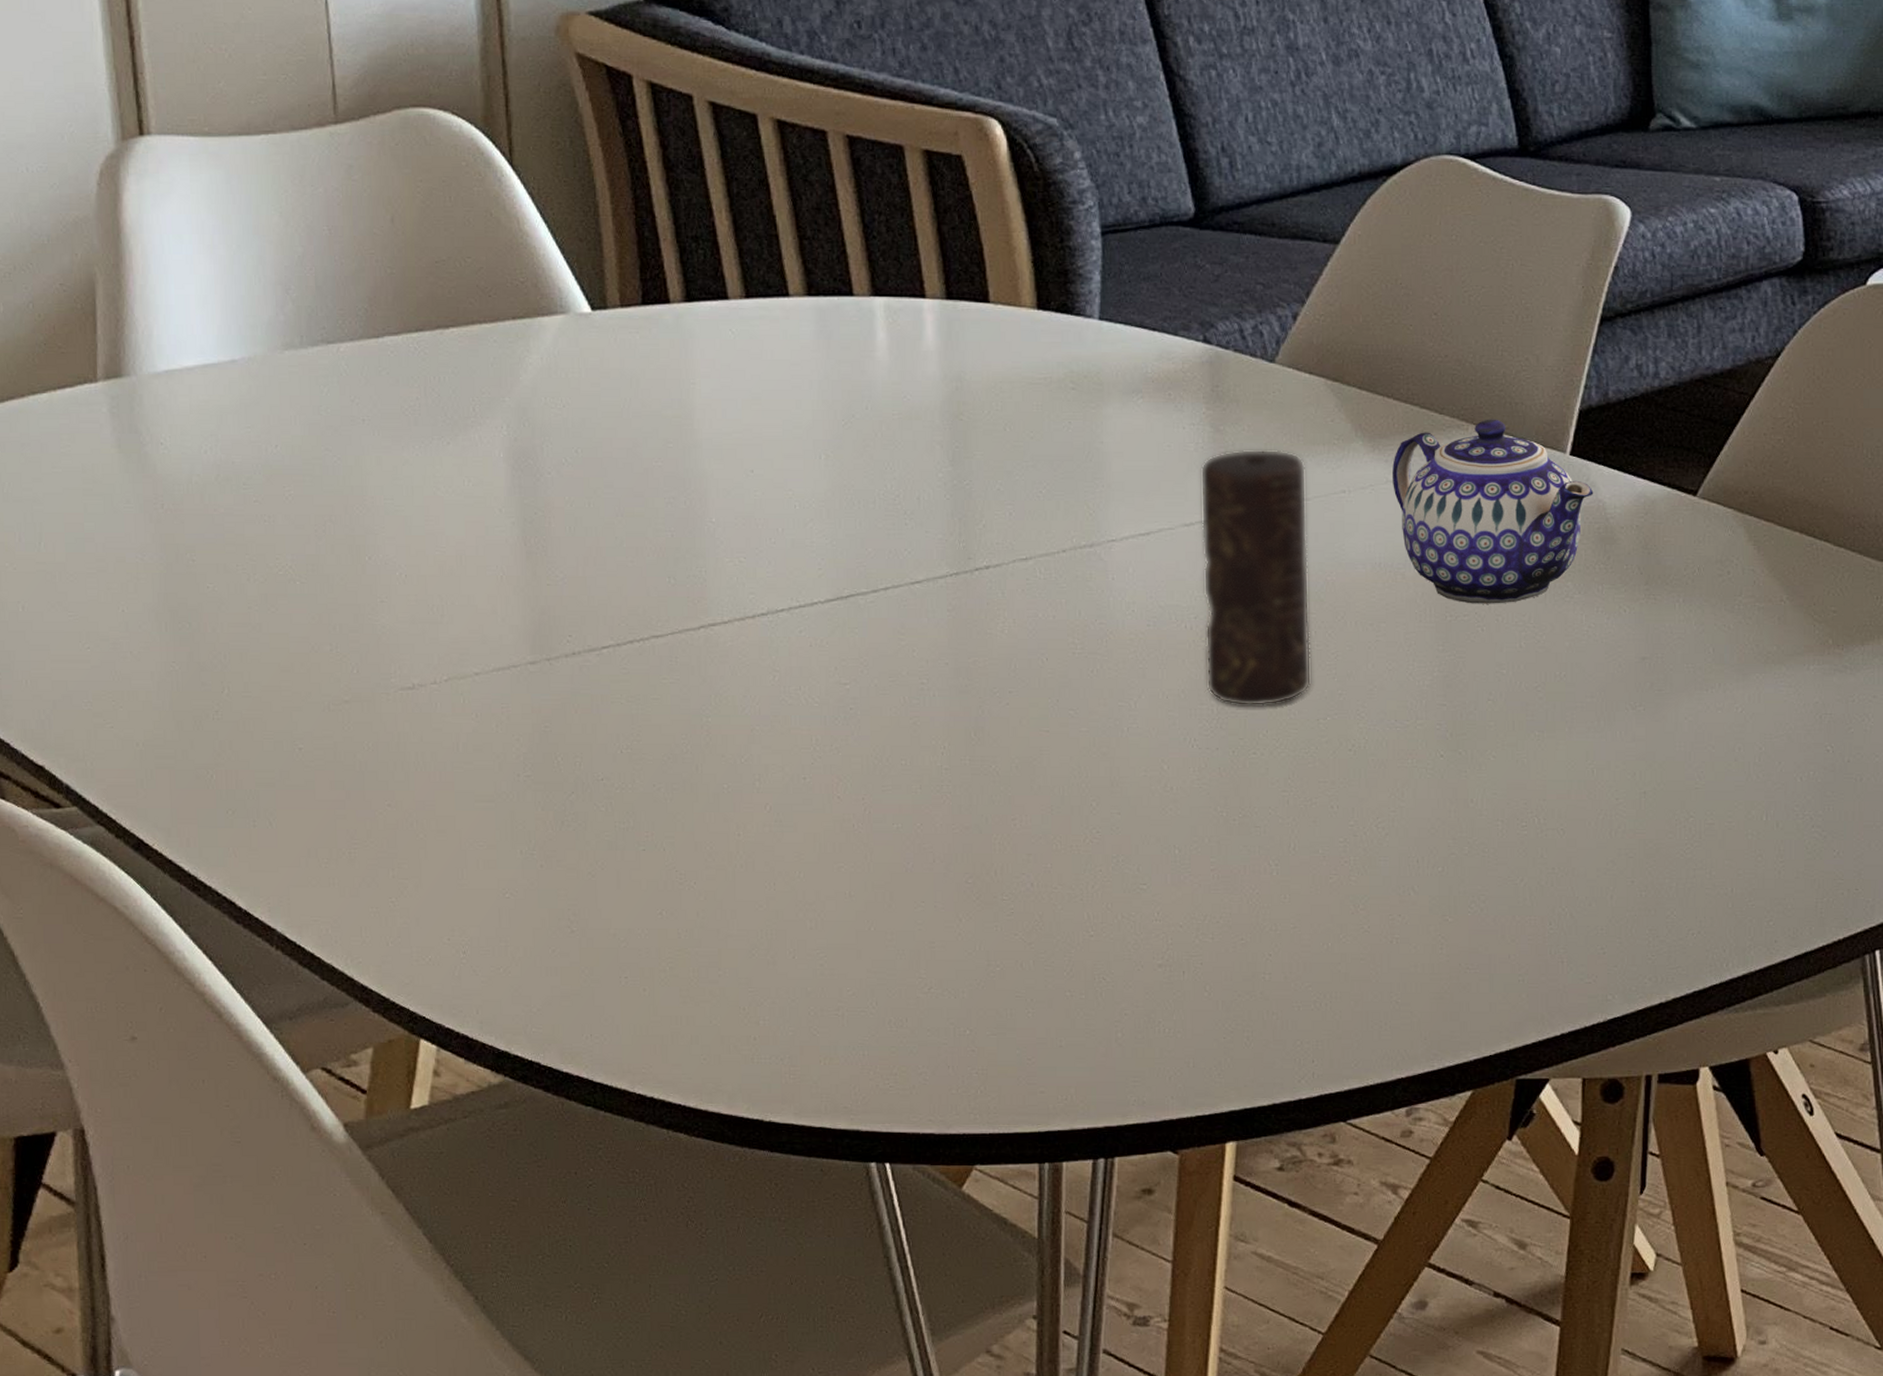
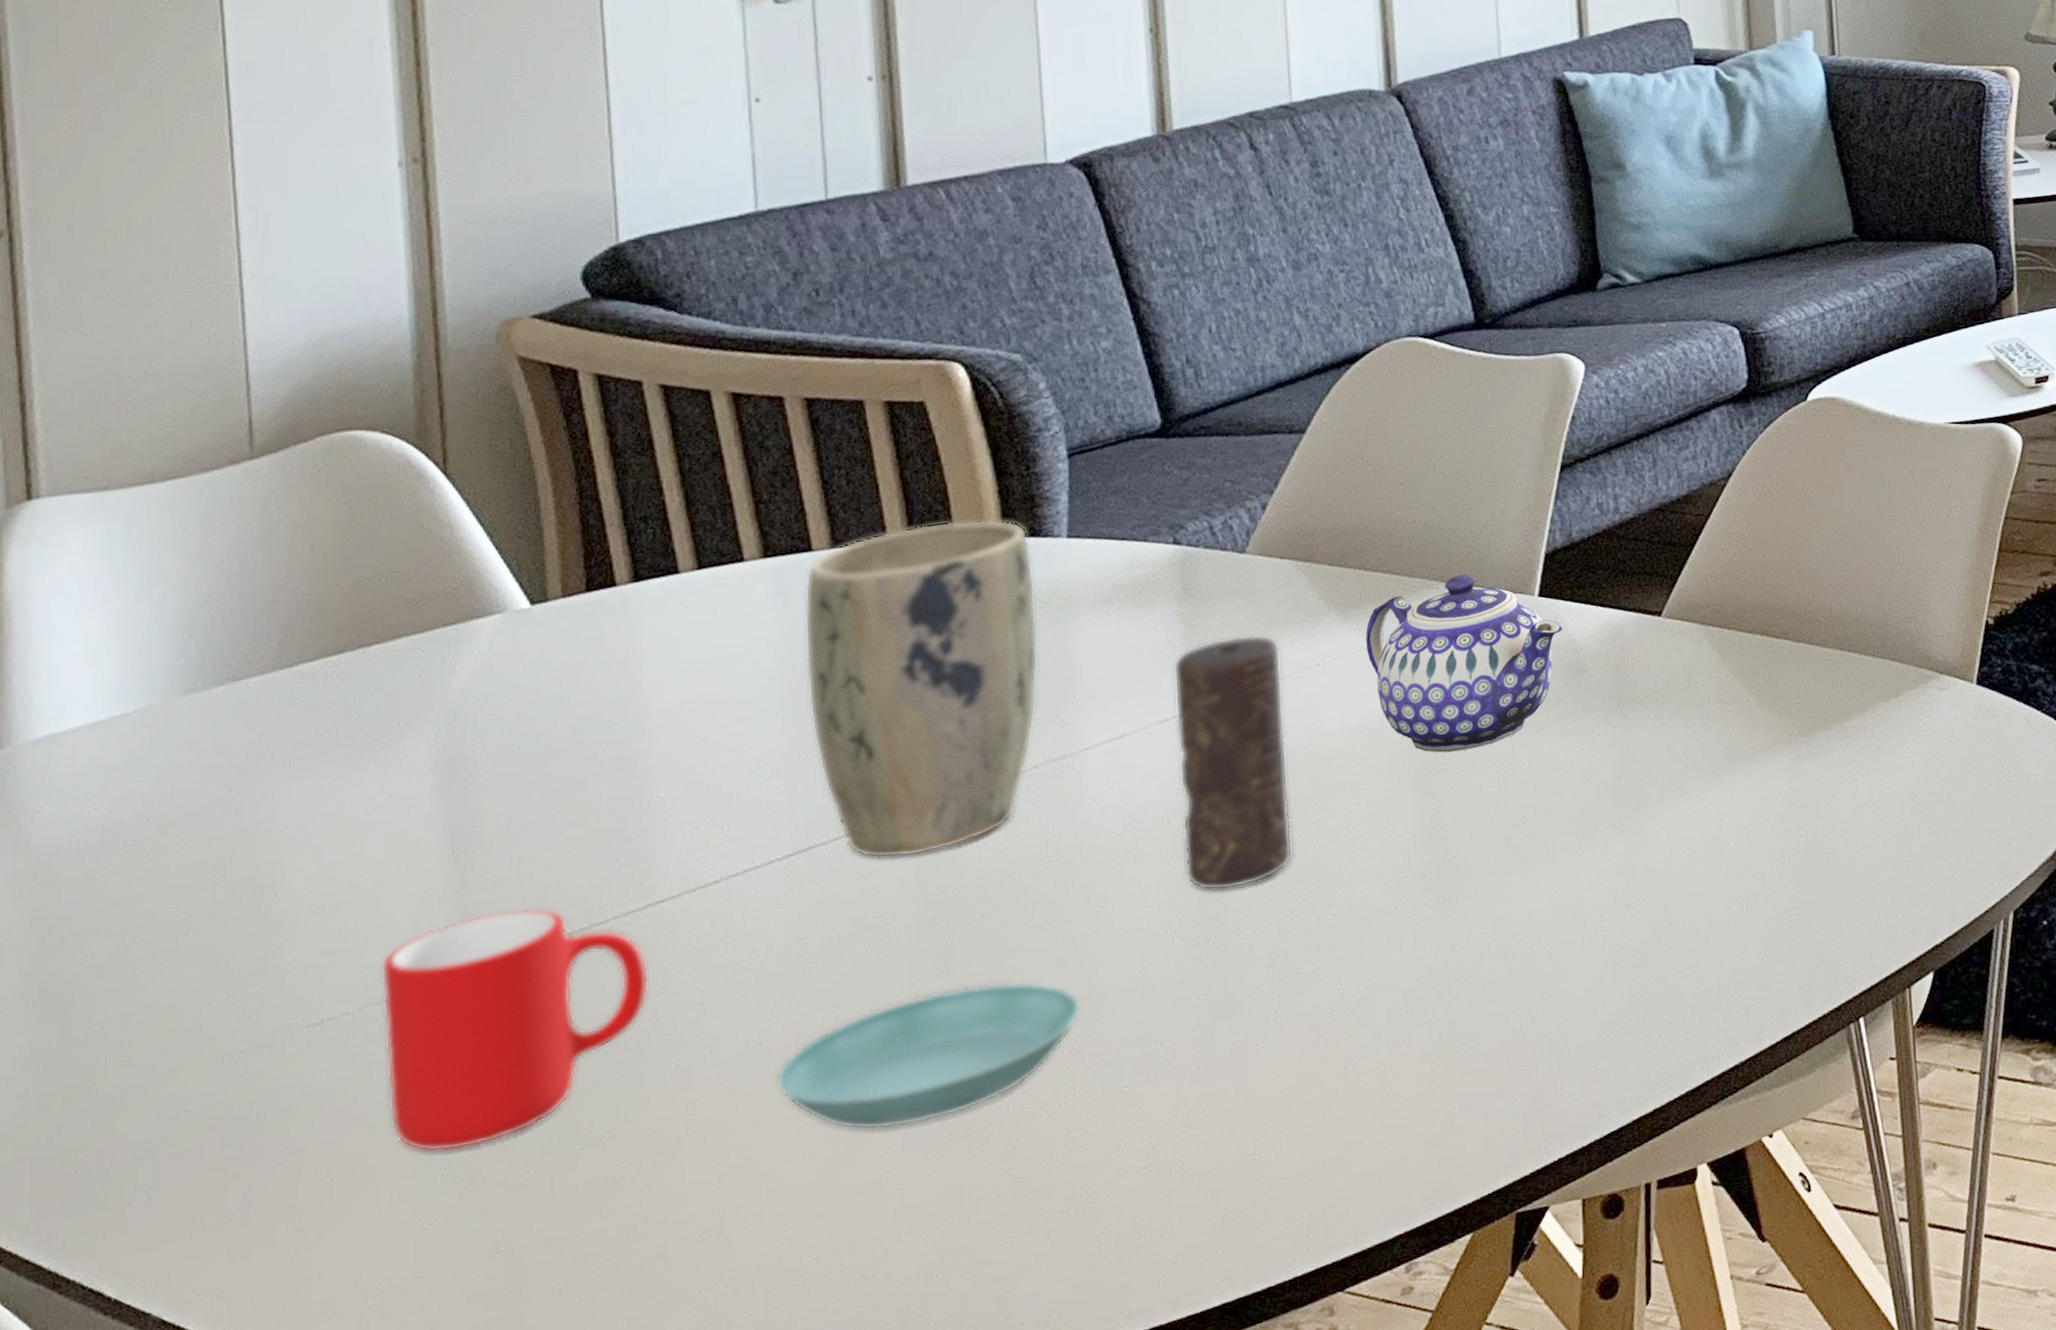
cup: none [464,609,703,829] -> present [381,908,649,1153]
saucer: none [818,758,1104,883] -> present [775,981,1082,1131]
plant pot: none [846,285,1068,621] -> present [804,519,1038,859]

